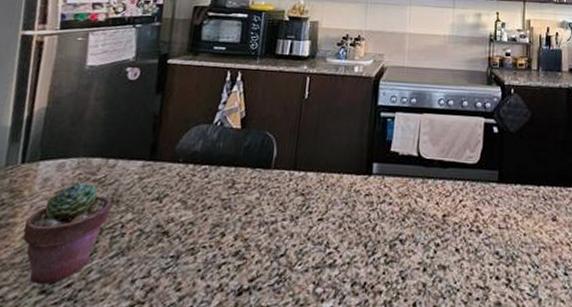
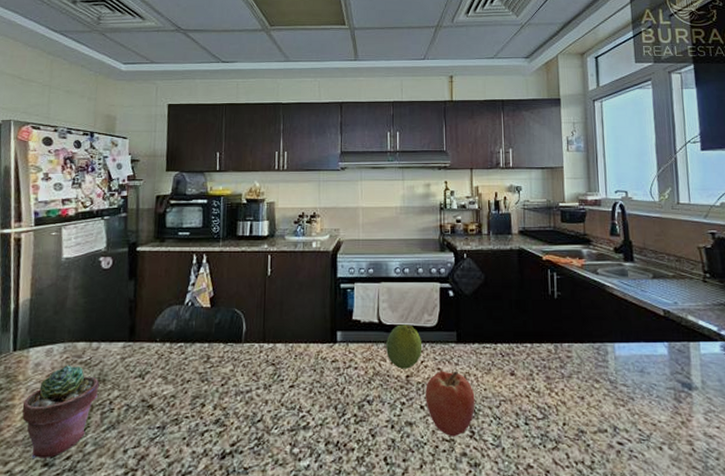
fruit: none [424,159,462,208] -> present [386,324,423,369]
apple: none [461,211,514,285] -> present [425,371,475,437]

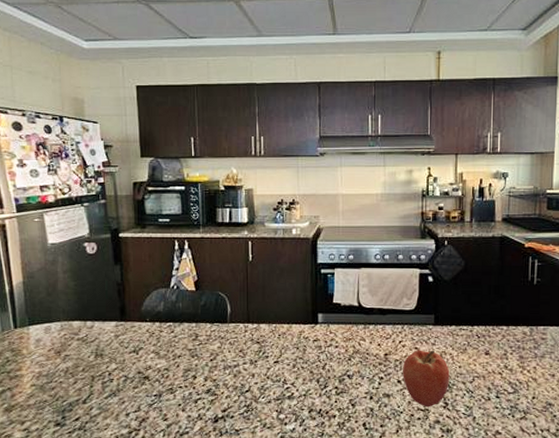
potted succulent: present [21,365,100,458] -> none [30,341,98,419]
fruit: present [386,324,423,369] -> none [366,308,401,348]

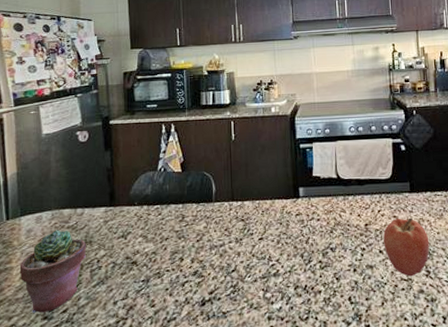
potted succulent: none [30,341,98,419] -> present [19,230,87,313]

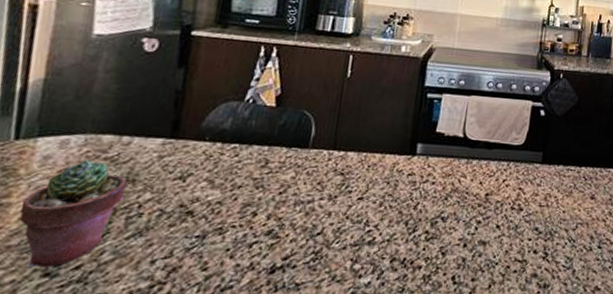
apple: present [383,217,430,277] -> none [502,190,553,258]

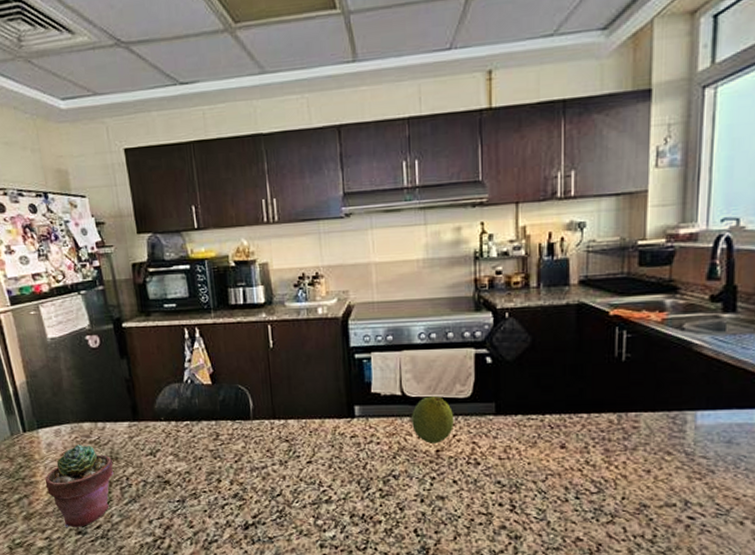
fruit: none [468,141,507,187] -> present [412,396,455,444]

